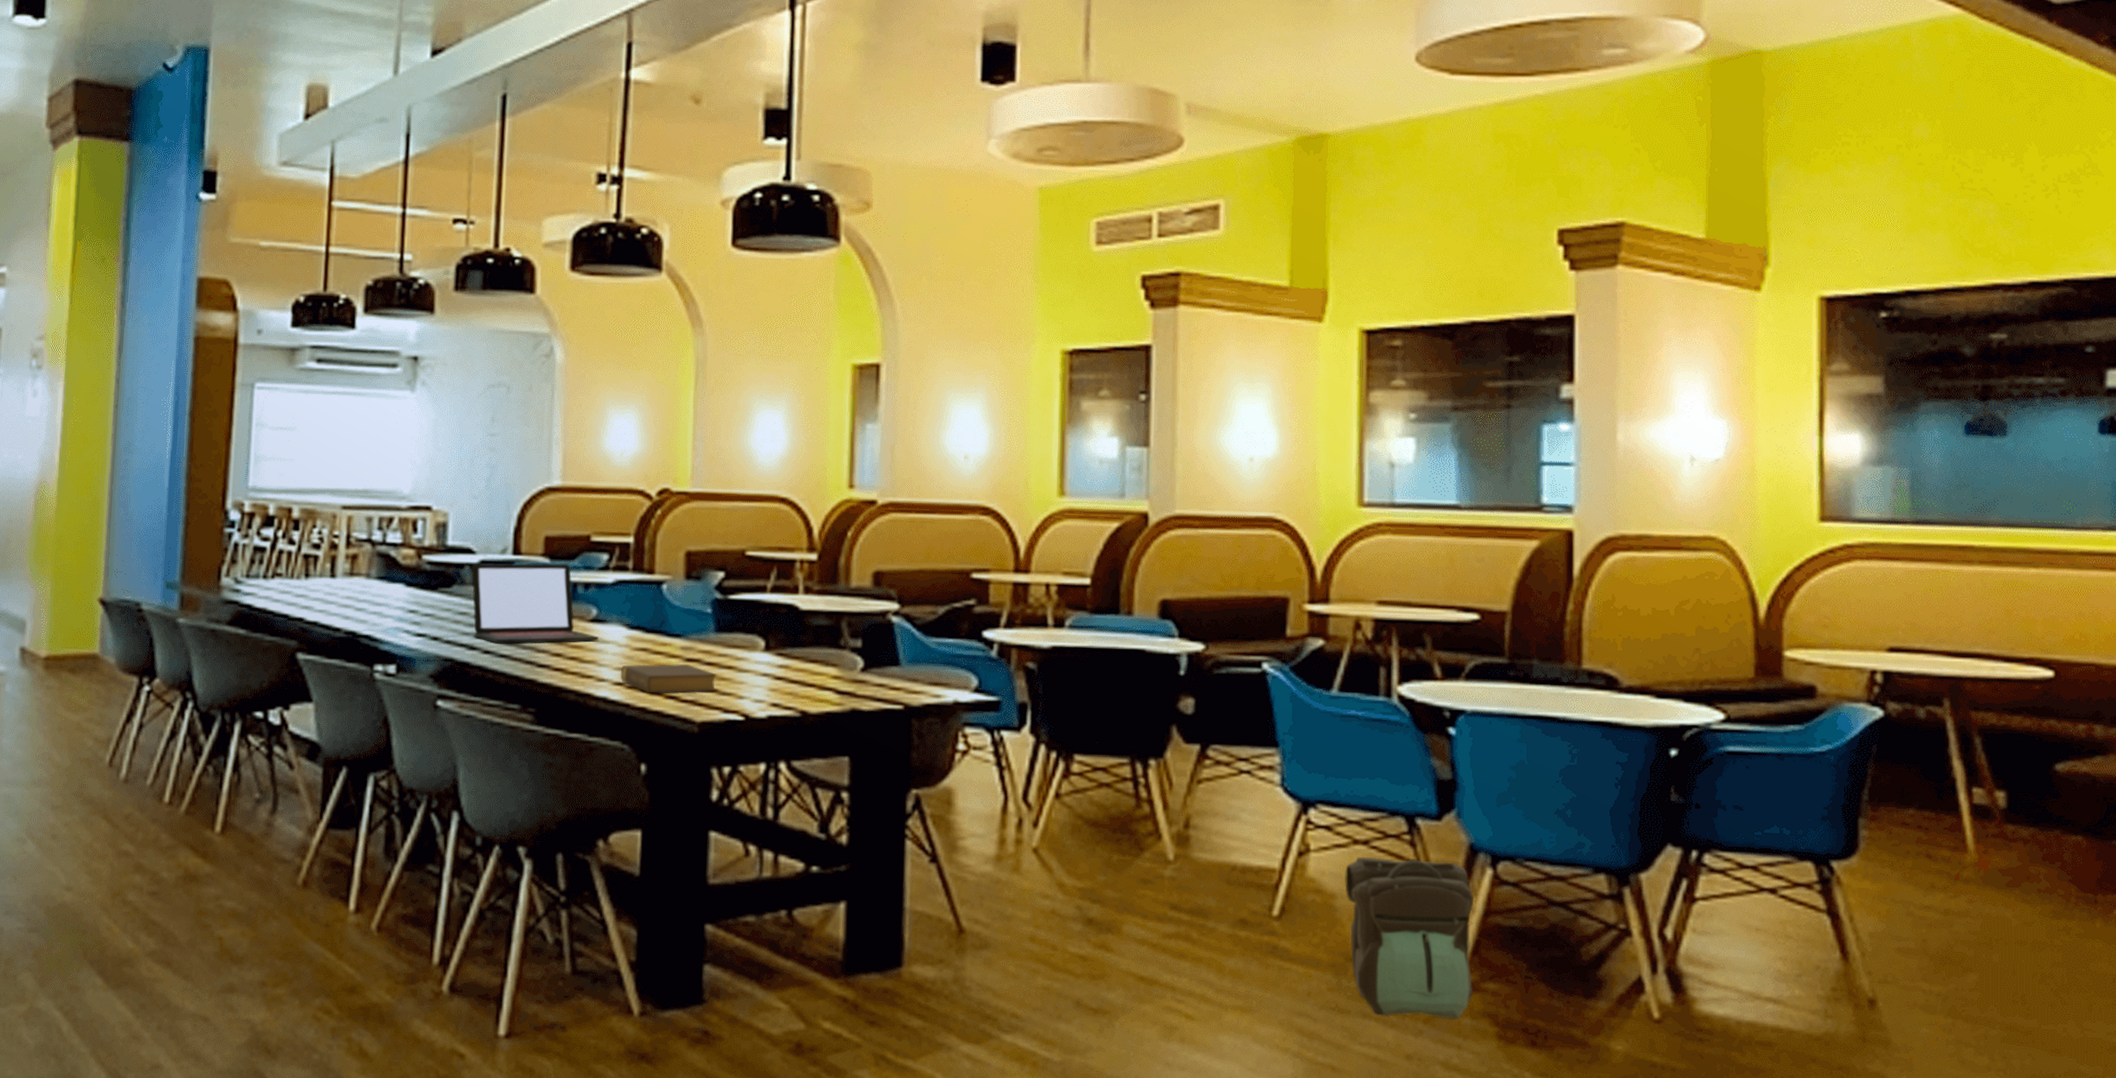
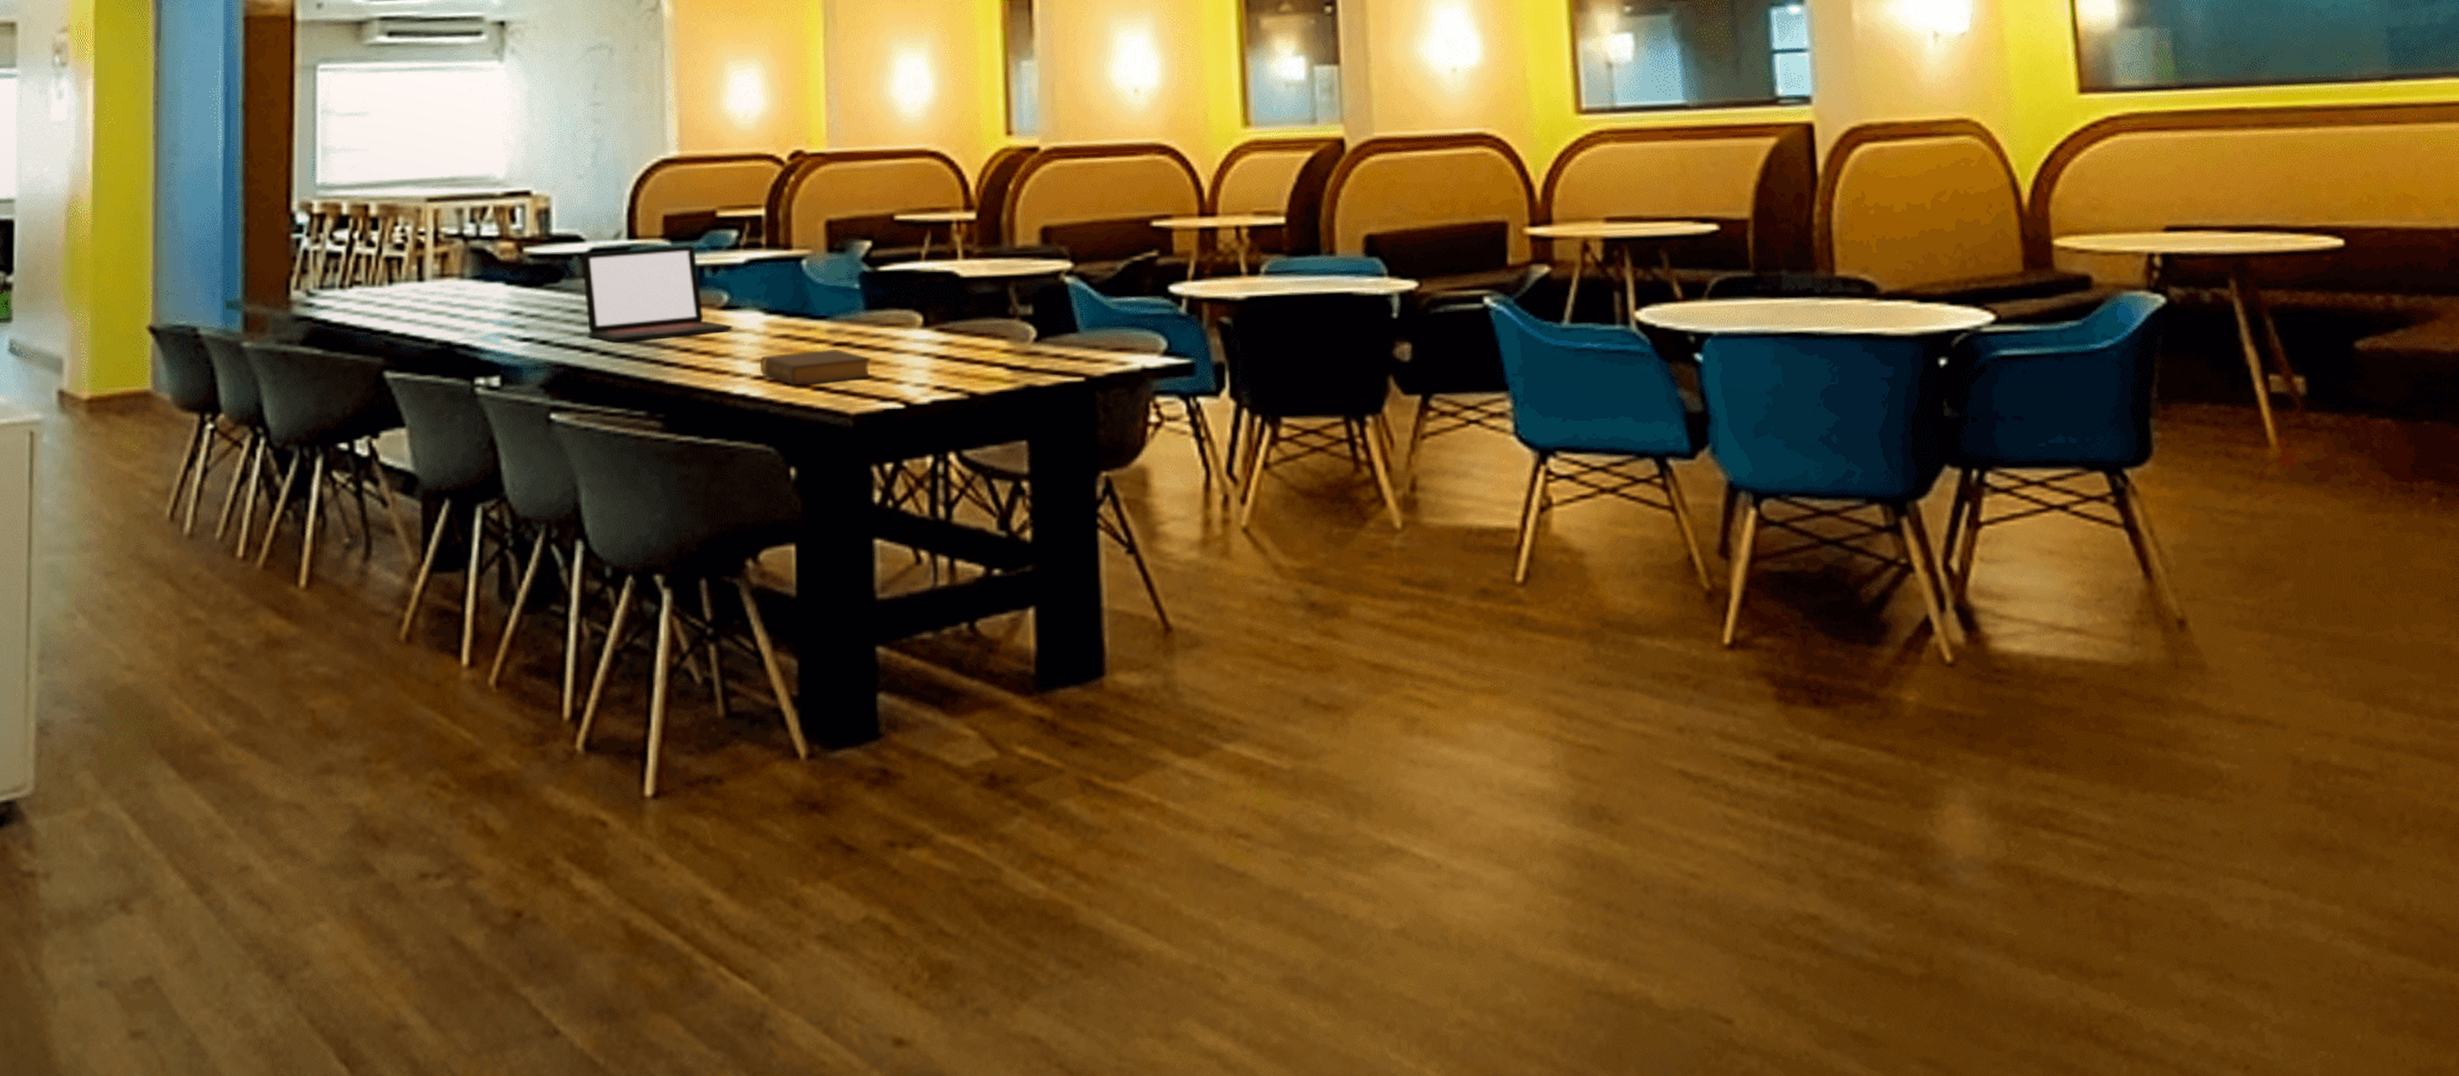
backpack: present [1345,856,1474,1018] -> none [1593,504,1746,685]

